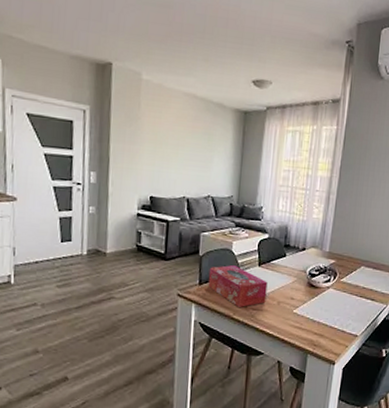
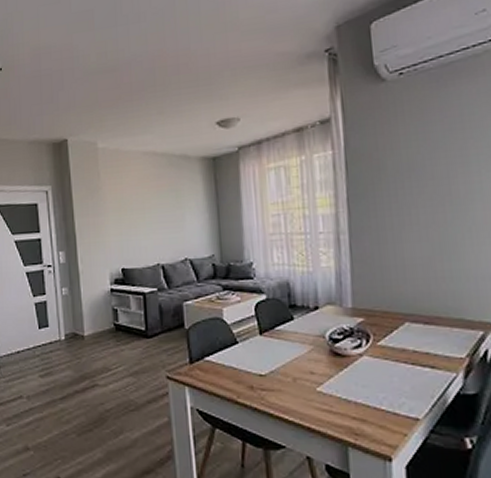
tissue box: present [208,265,268,307] -> none [199,337,277,388]

